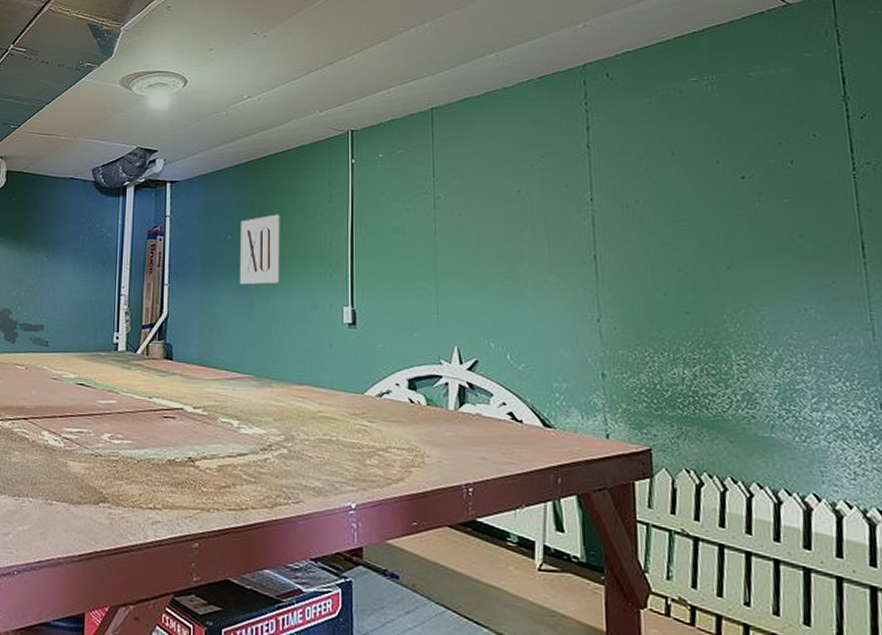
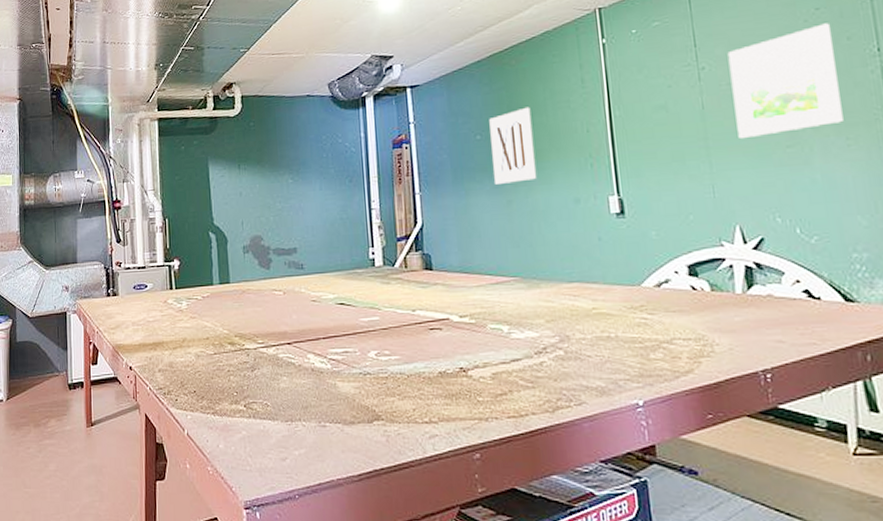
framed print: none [461,170,556,266] -> present [727,23,844,138]

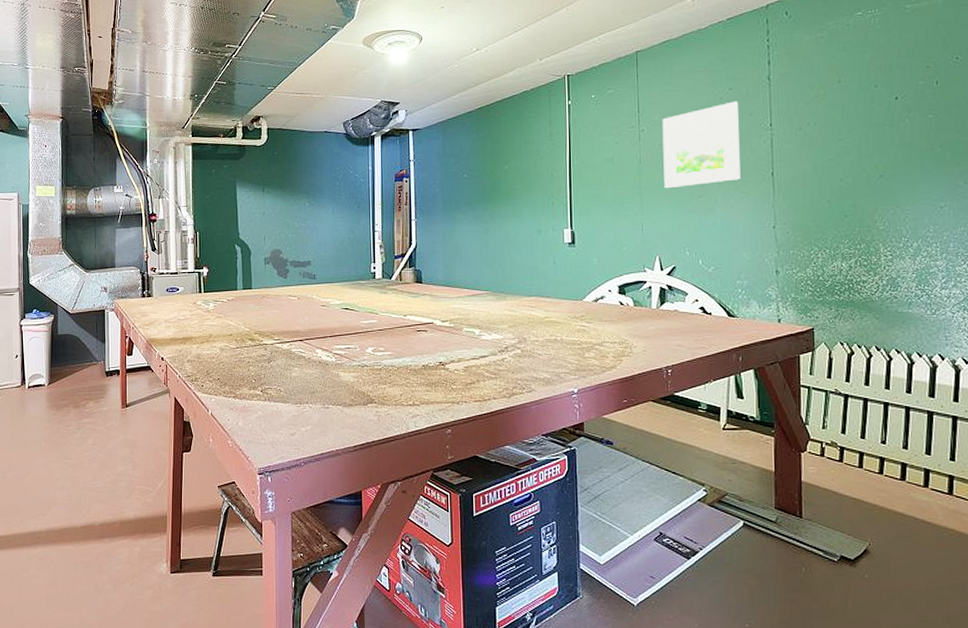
wall art: present [489,107,537,186] -> none [475,153,510,216]

